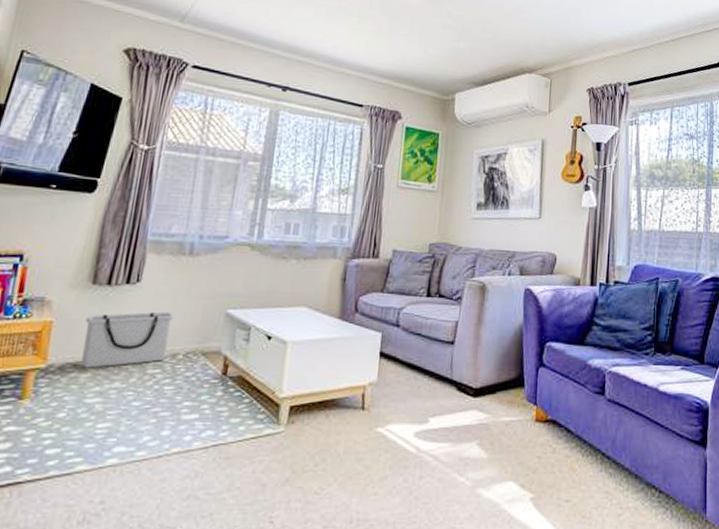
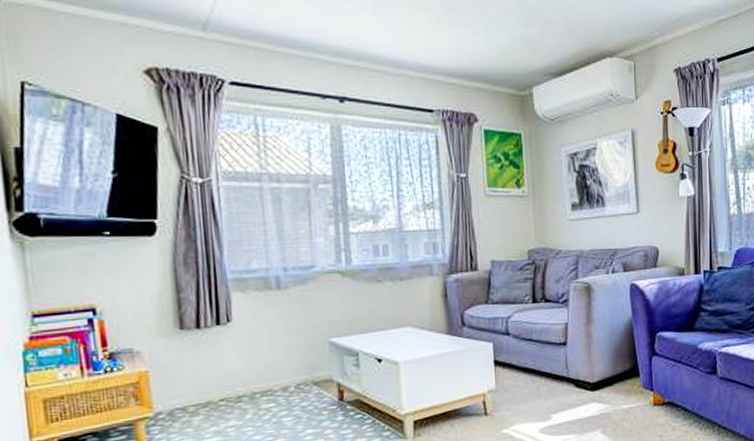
storage bin: present [81,311,174,368] -> none [183,347,277,411]

